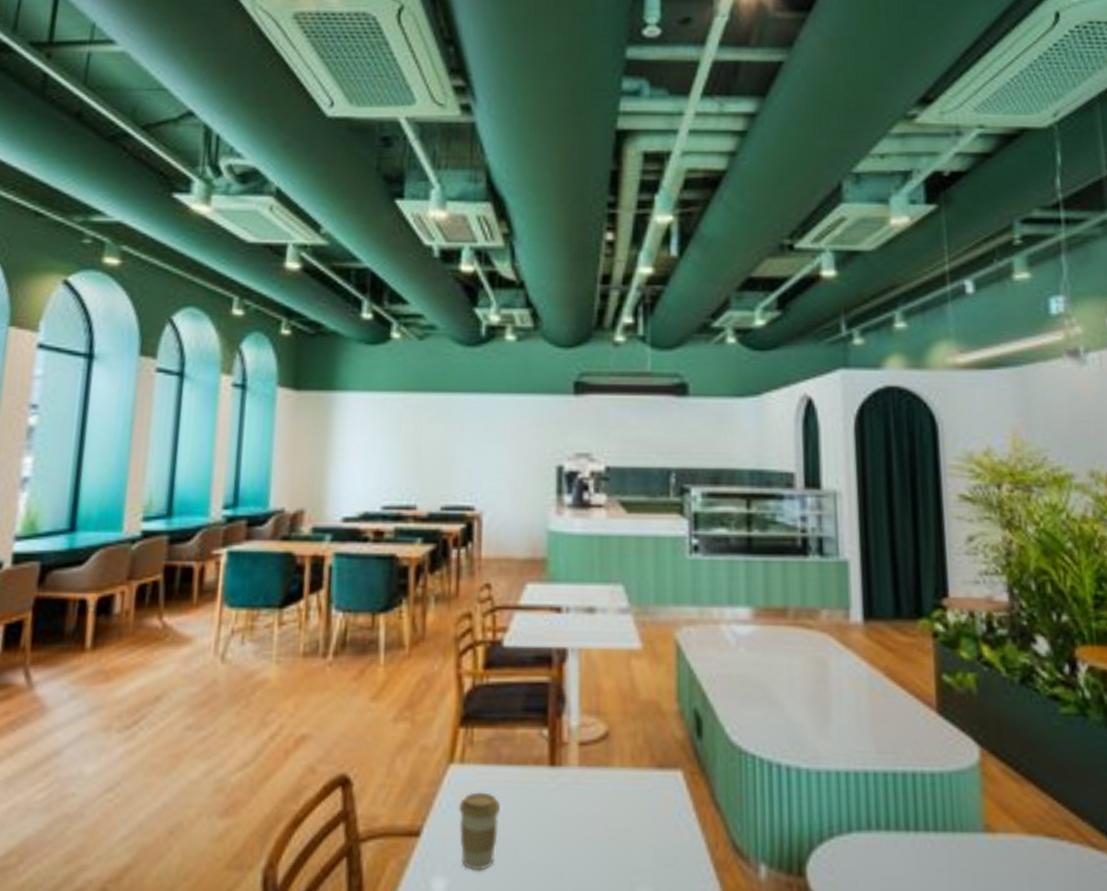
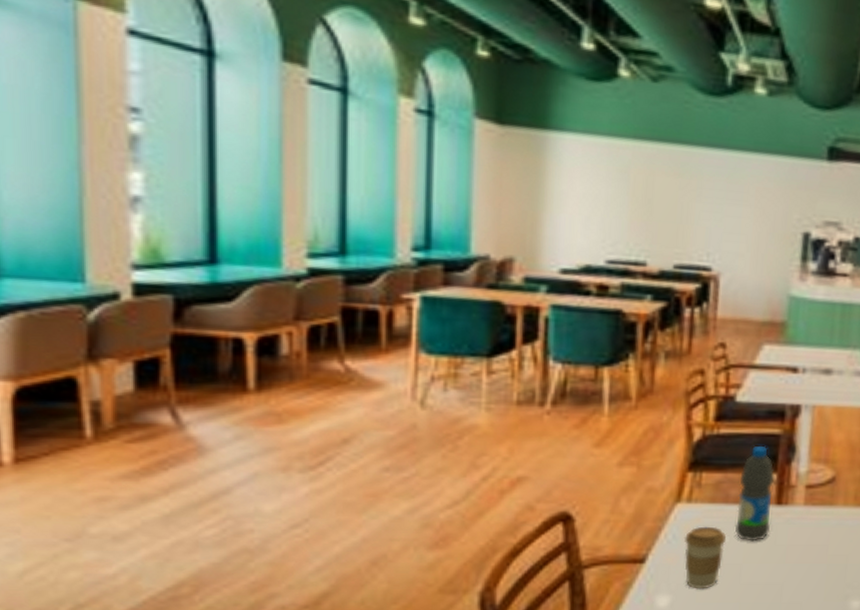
water bottle: none [508,695,547,811] -> present [734,445,775,542]

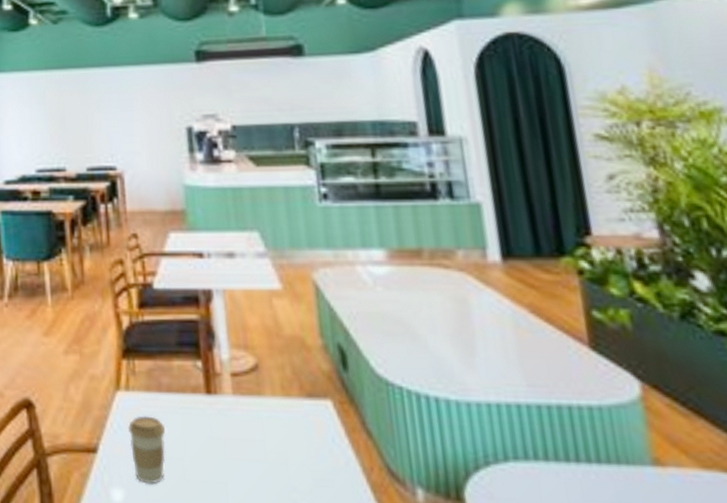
water bottle: present [734,445,775,542] -> none [168,332,205,434]

